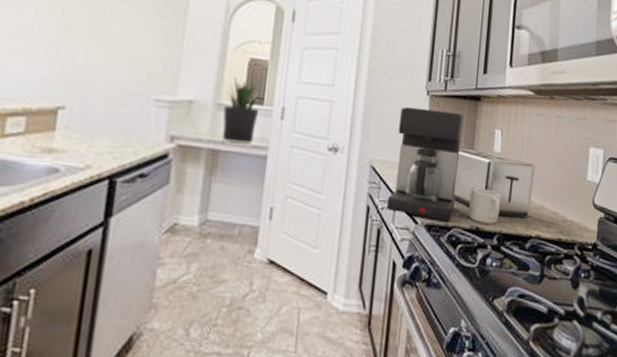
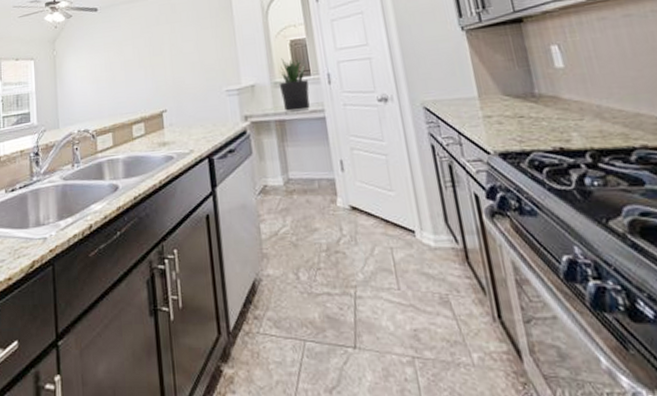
coffee maker: present [386,106,464,222] -> none [438,39,527,148]
toaster: present [454,147,535,217] -> none [514,69,624,131]
mug: present [468,188,502,224] -> none [540,106,585,143]

